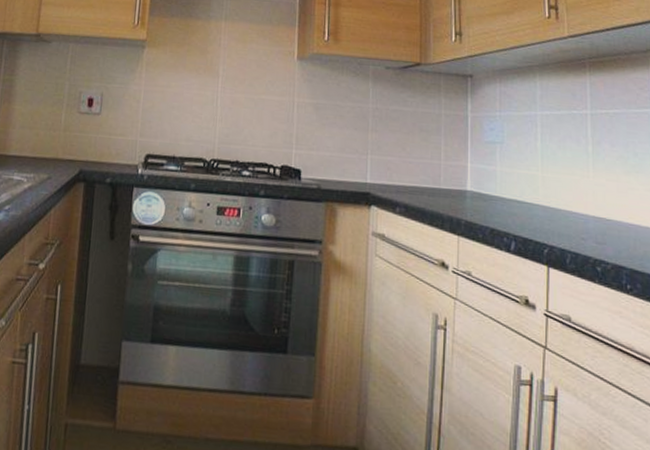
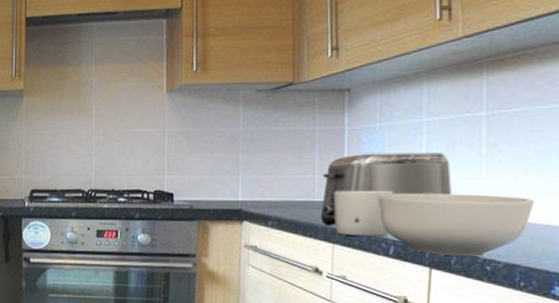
toaster: none [446,142,564,216] -> present [320,153,452,226]
mug: none [458,179,513,231] -> present [333,190,393,237]
bowl: none [498,185,635,257] -> present [376,193,535,257]

